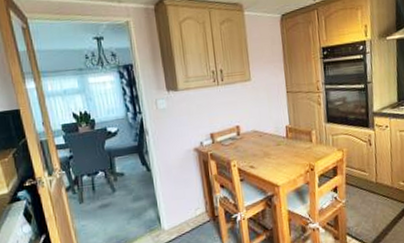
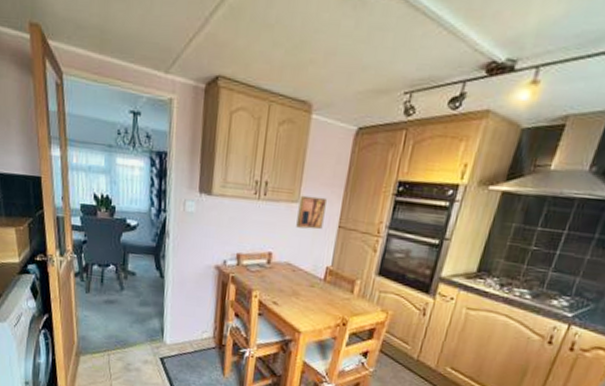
wall art: none [250,72,275,101] -> present [296,195,327,230]

